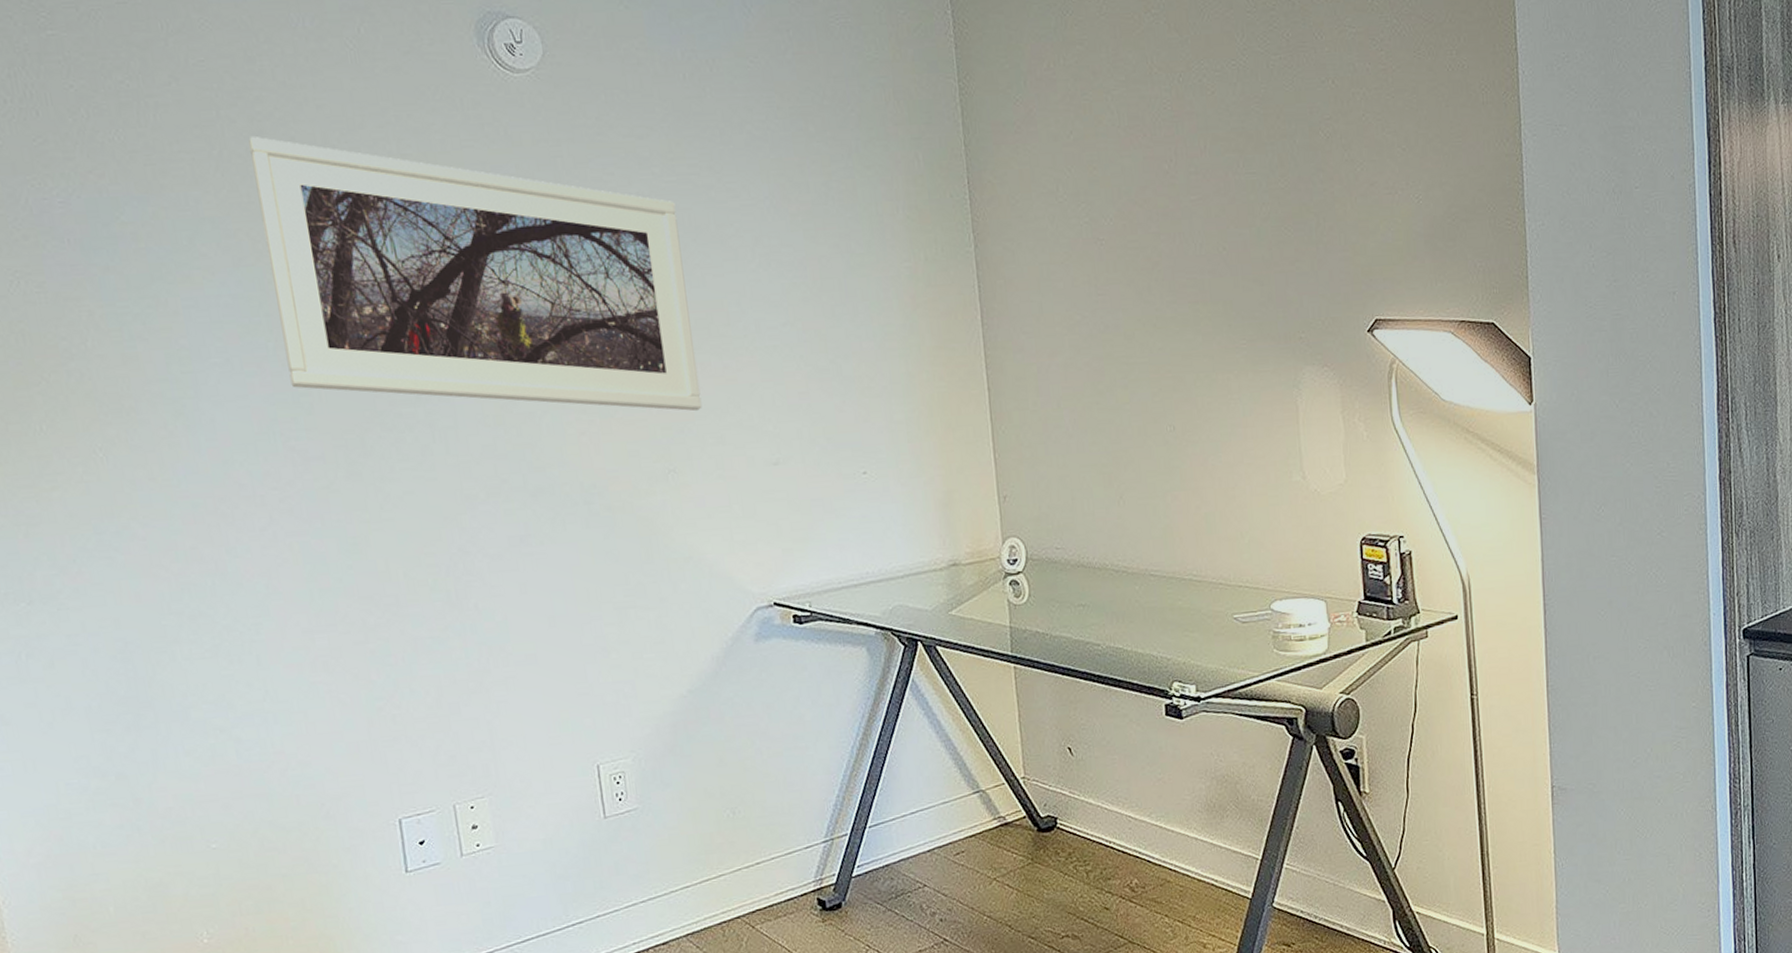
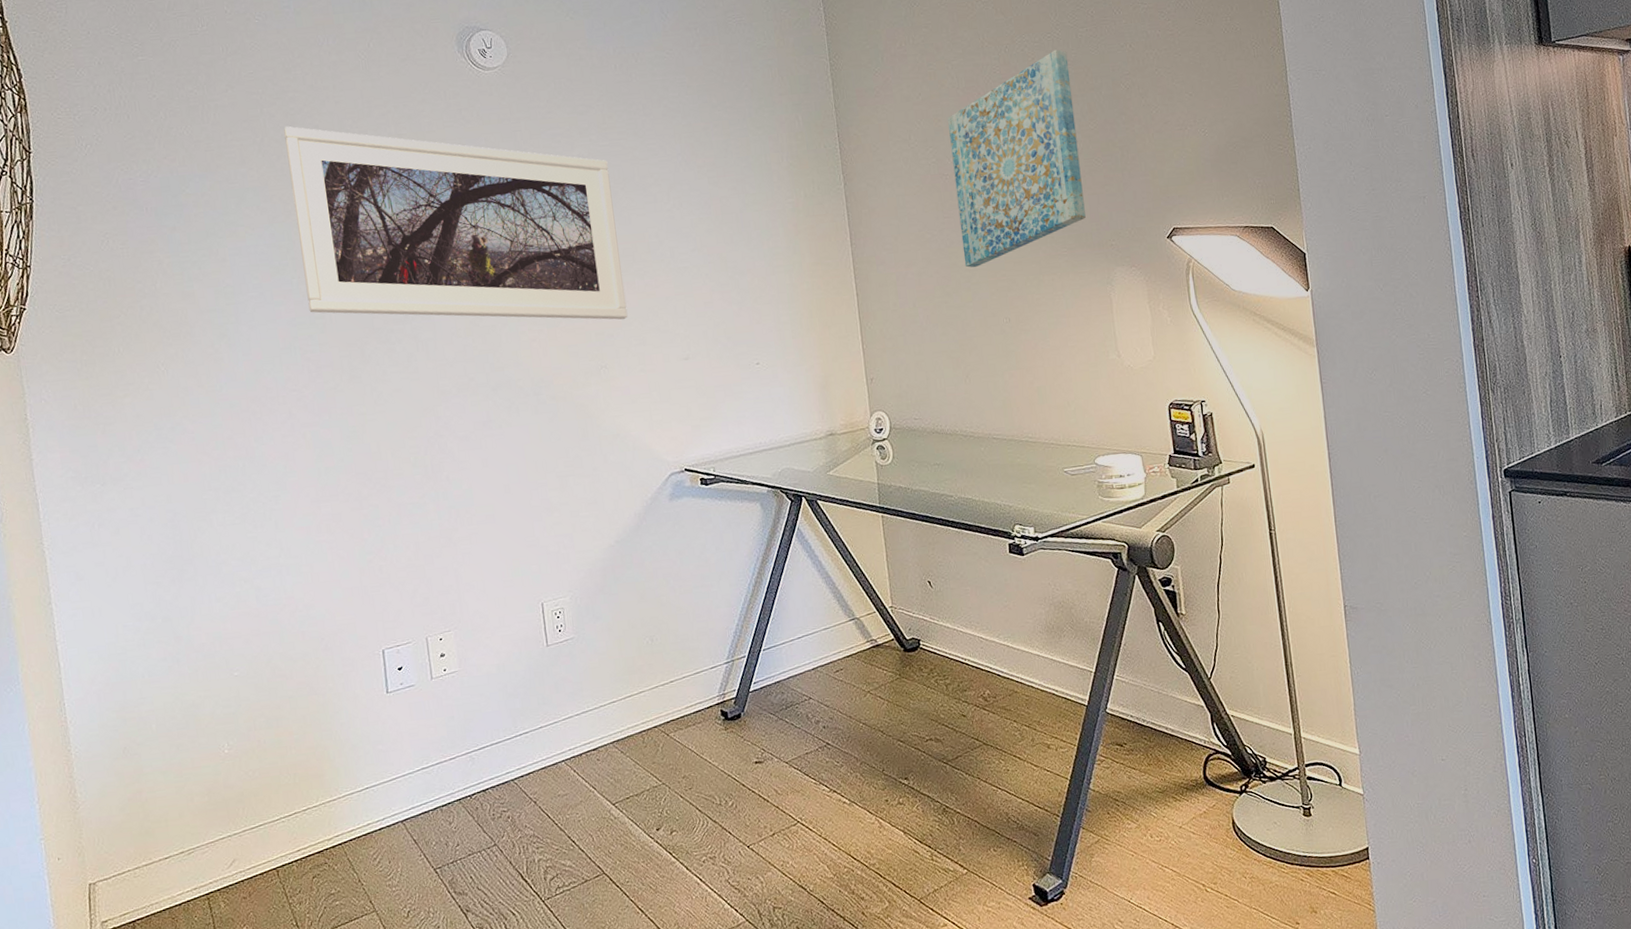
wall art: none [1105,82,1271,361] -> present [948,49,1086,268]

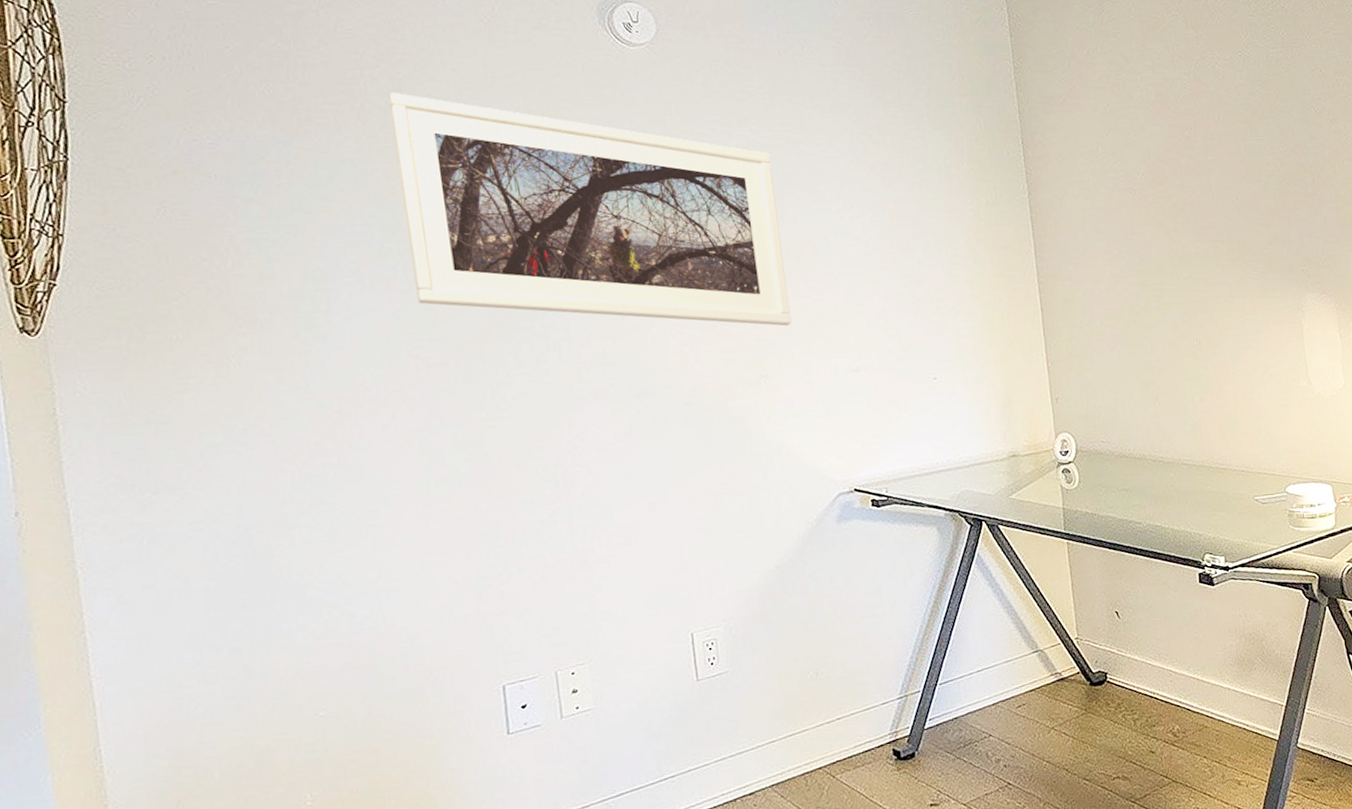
wall art: present [948,49,1086,268] -> none [1137,69,1277,288]

